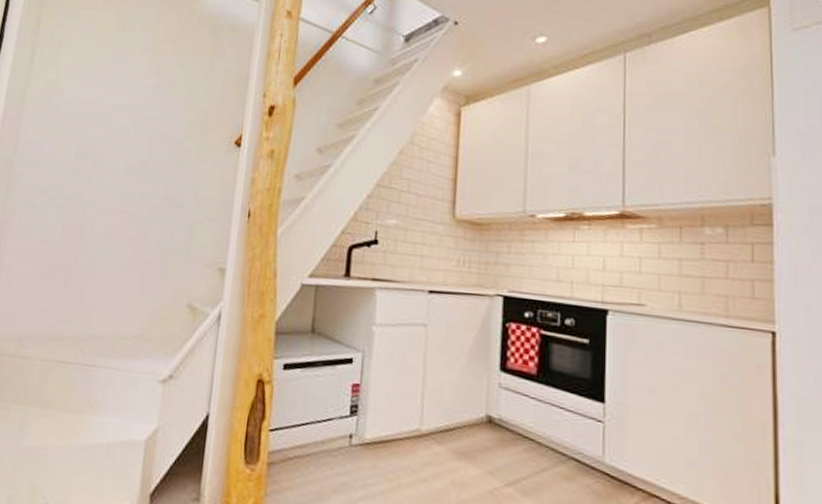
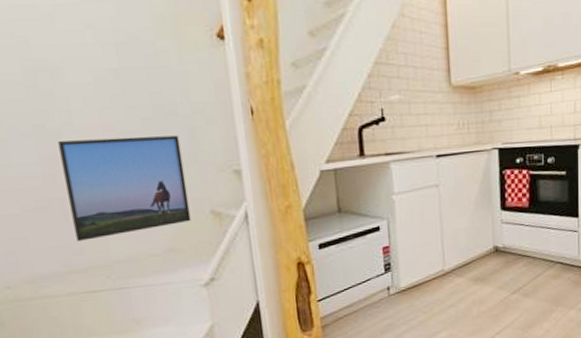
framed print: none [67,215,179,311] -> present [58,135,191,241]

